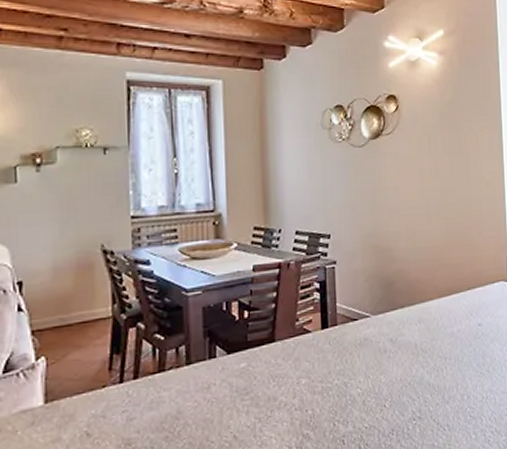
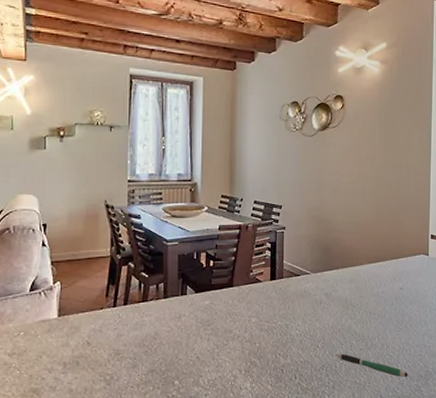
pen: none [407,411,495,434] -> present [335,353,409,377]

